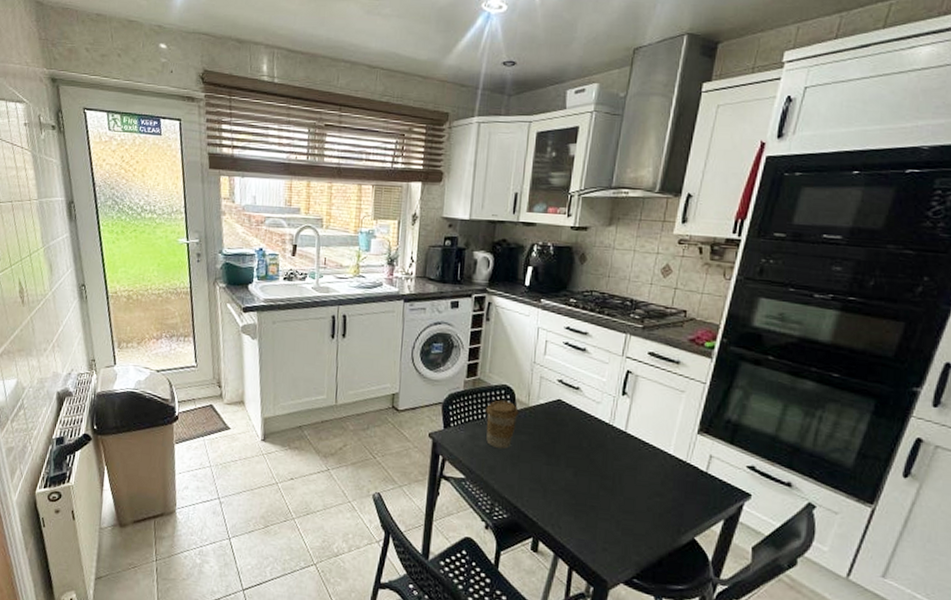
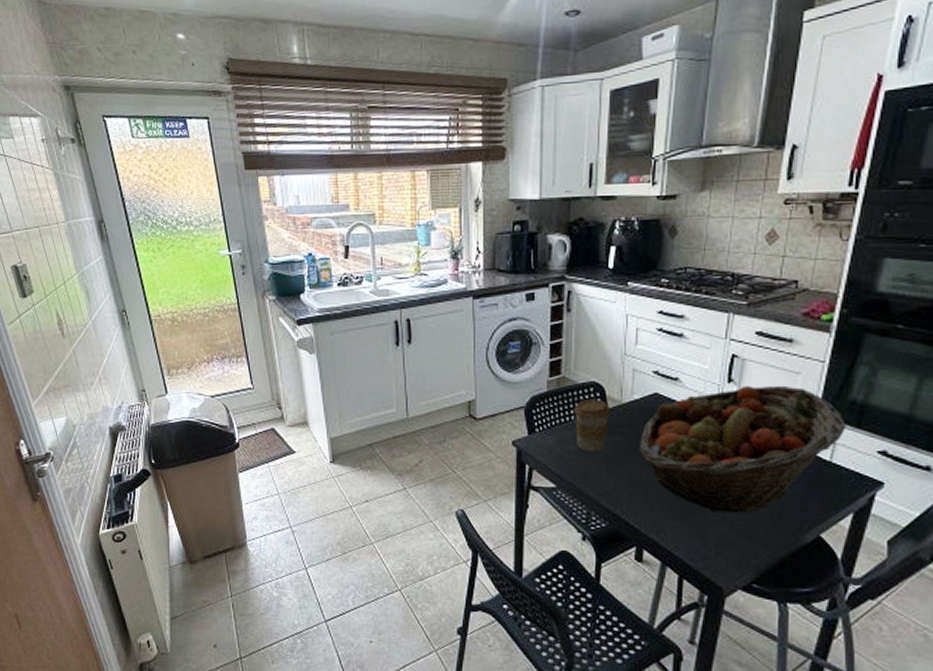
fruit basket: none [541,399,722,513] -> present [638,385,847,513]

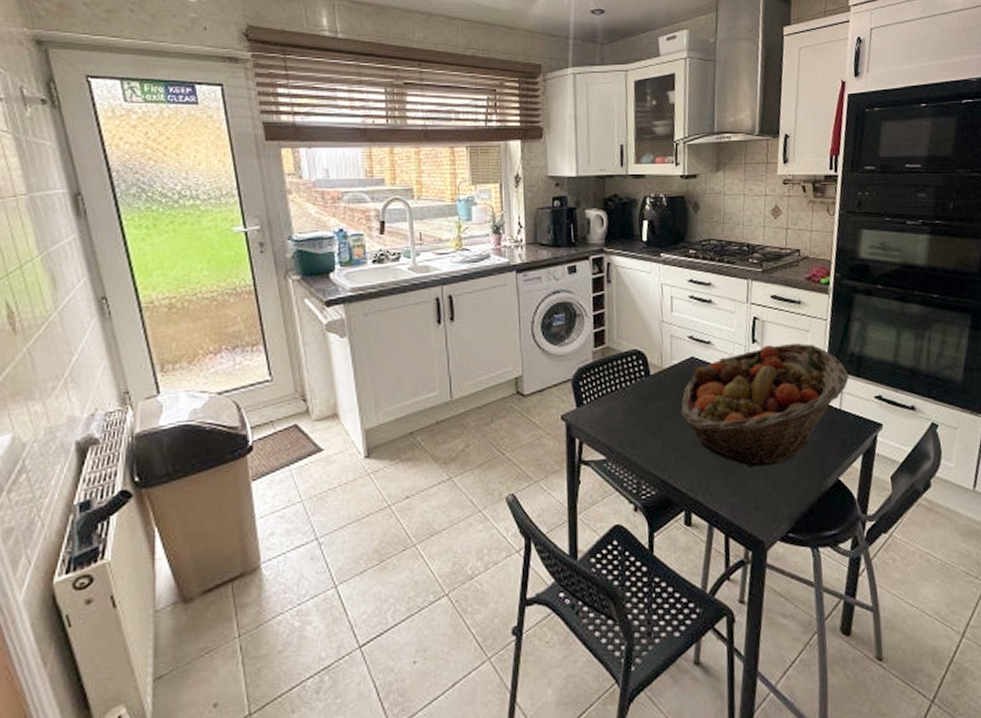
coffee cup: present [574,398,611,453] -> none [619,366,653,421]

